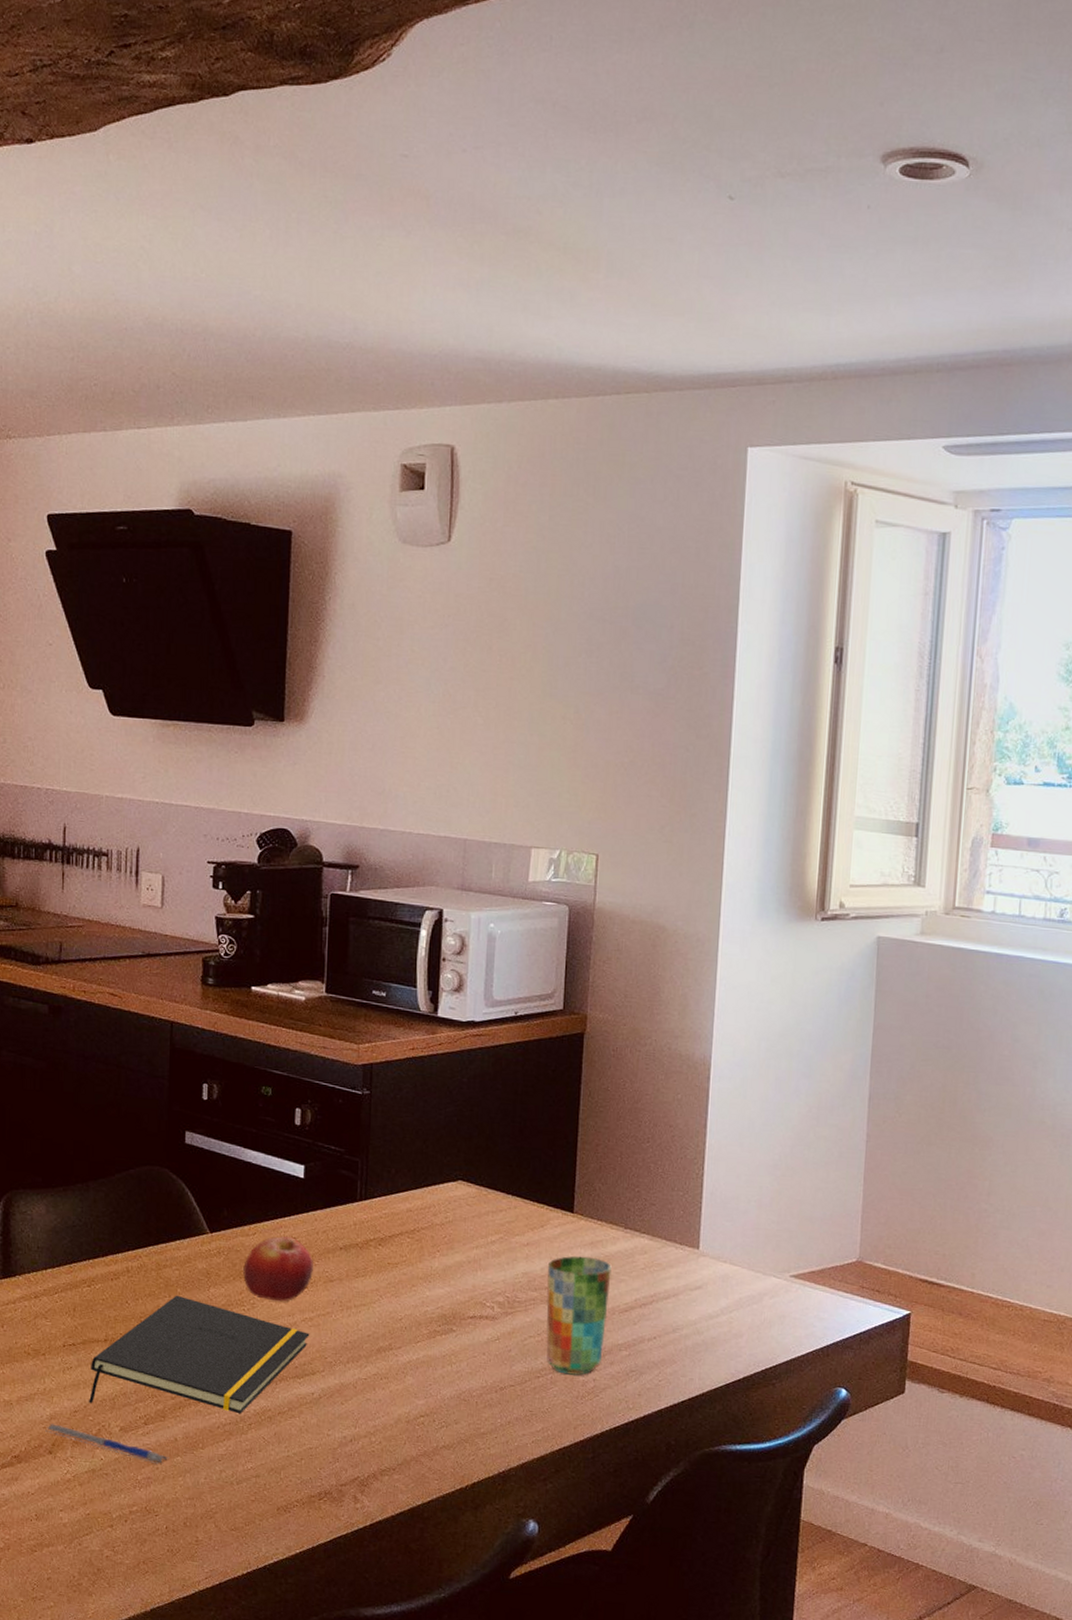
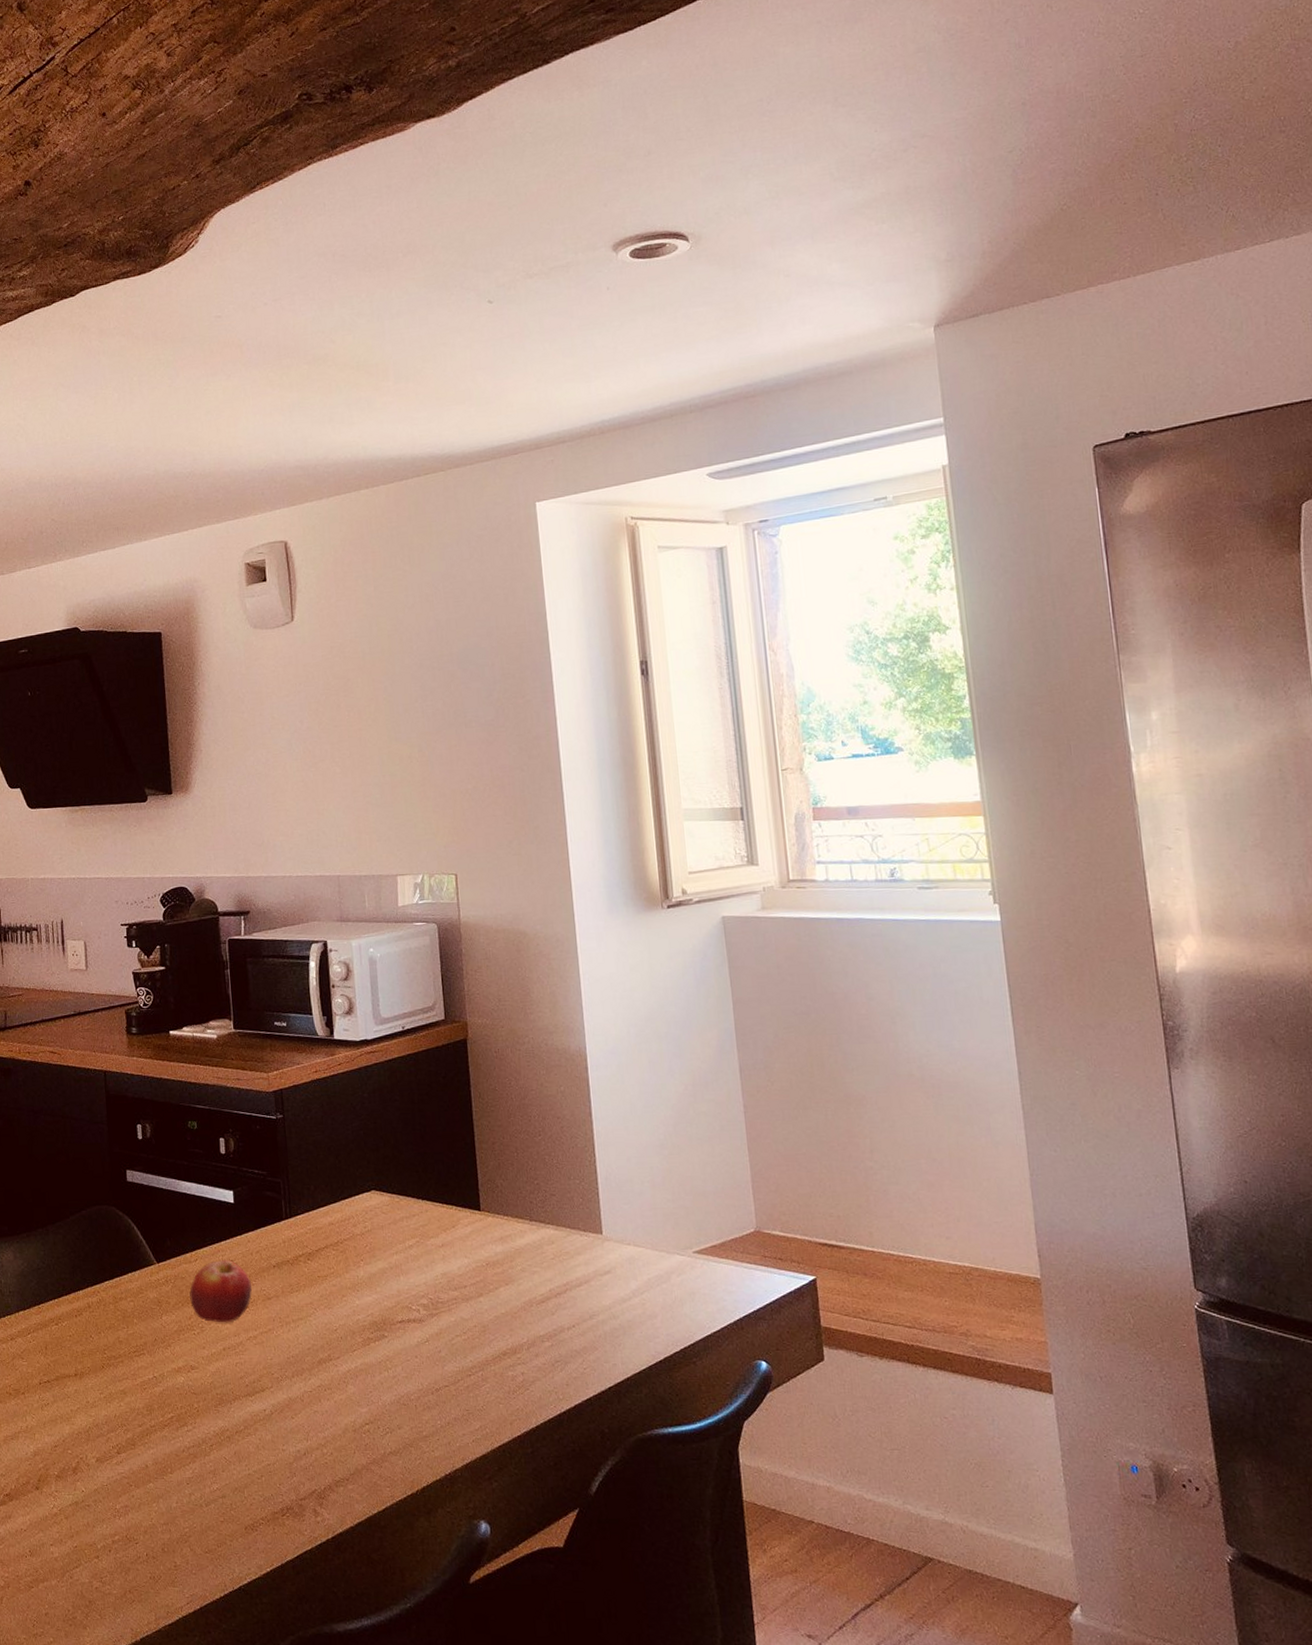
pen: present [45,1424,169,1465] -> none [31,1460,143,1492]
notepad: present [88,1295,310,1414] -> none [65,1325,256,1437]
cup: present [546,1256,612,1375] -> none [463,1252,527,1370]

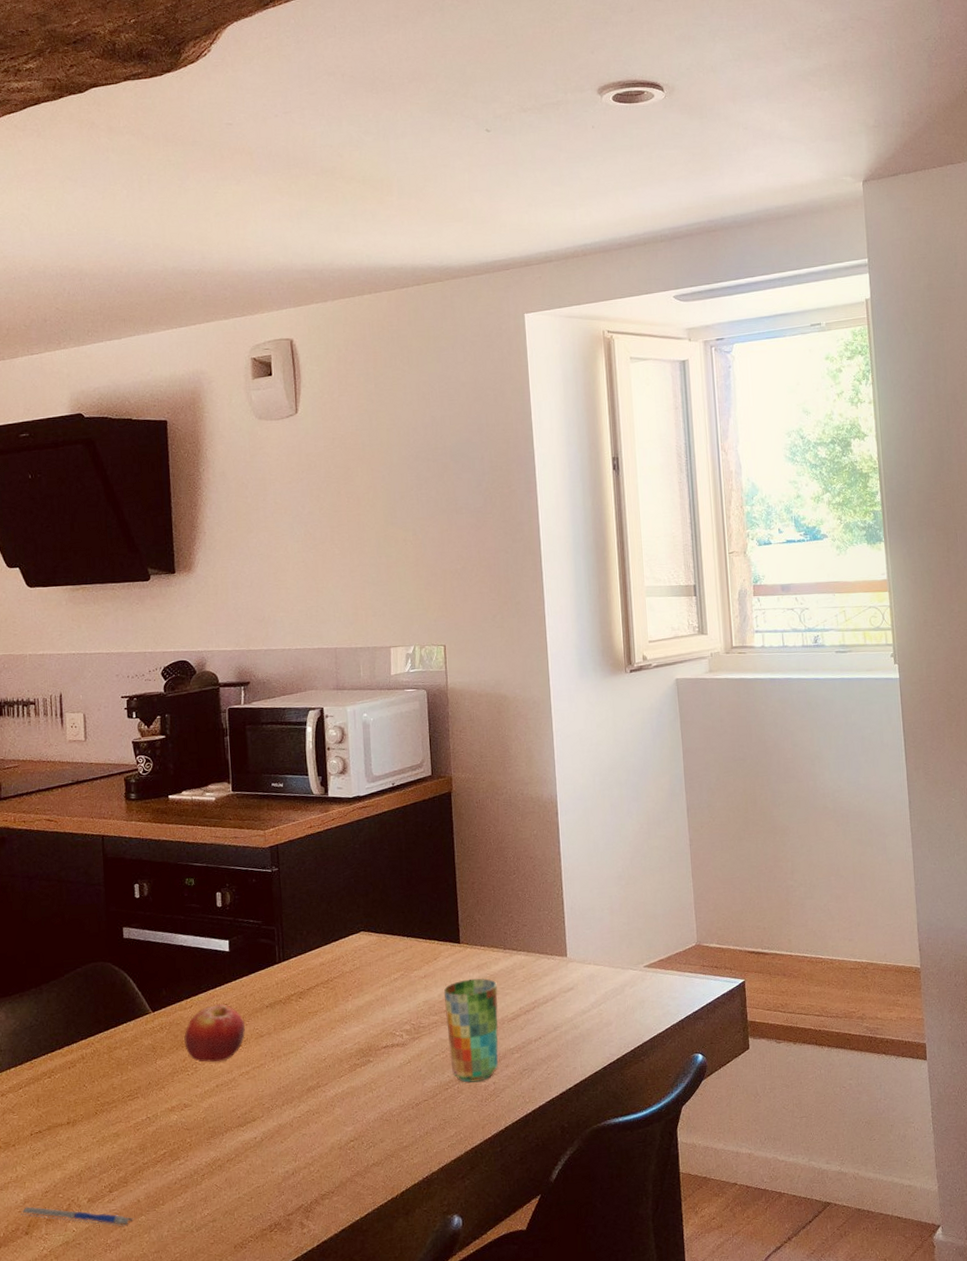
pen: none [31,1460,143,1492] -> present [21,1207,134,1227]
cup: none [463,1252,527,1370] -> present [443,978,499,1083]

